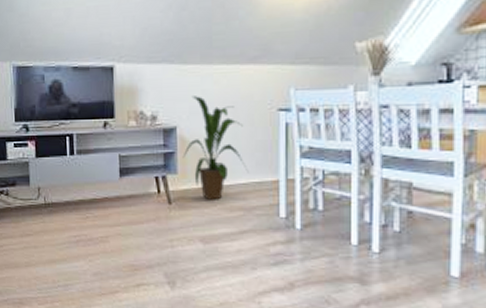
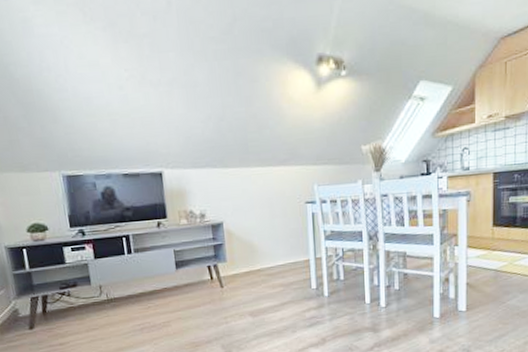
house plant: present [182,96,249,200] -> none [230,194,285,281]

